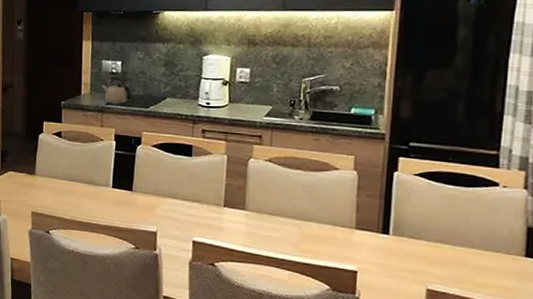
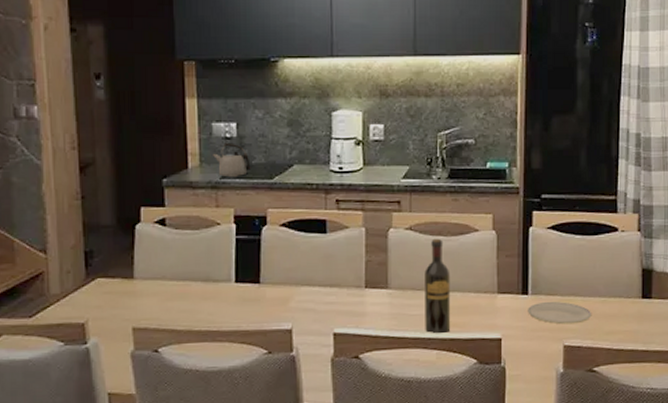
wine bottle: none [279,171,307,258] -> present [425,238,451,334]
plate: none [388,244,462,271] -> present [528,301,592,325]

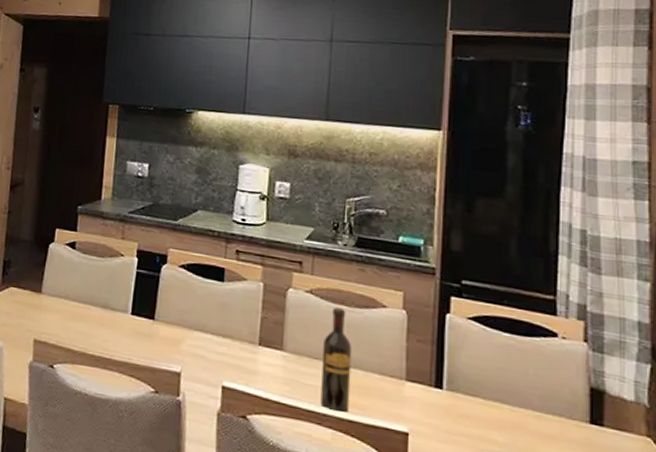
kettle: present [212,142,251,178] -> none [123,180,158,215]
plate: present [528,301,592,325] -> none [441,401,523,437]

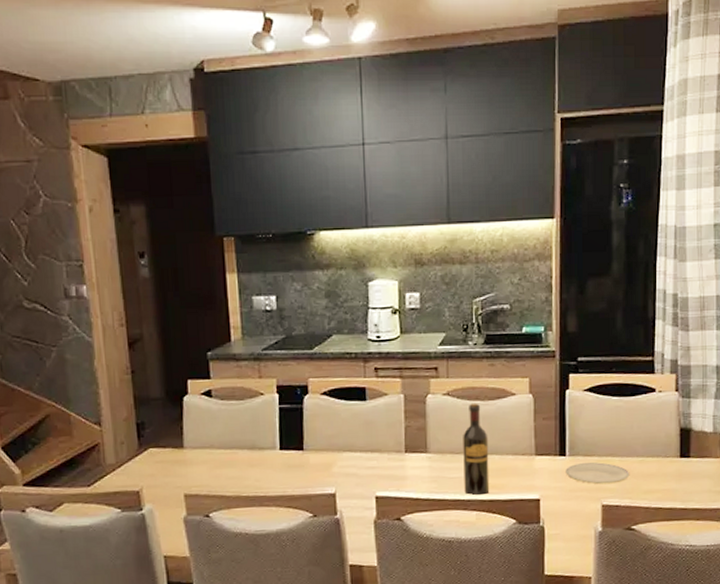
plate: none [441,401,523,437] -> present [566,462,630,485]

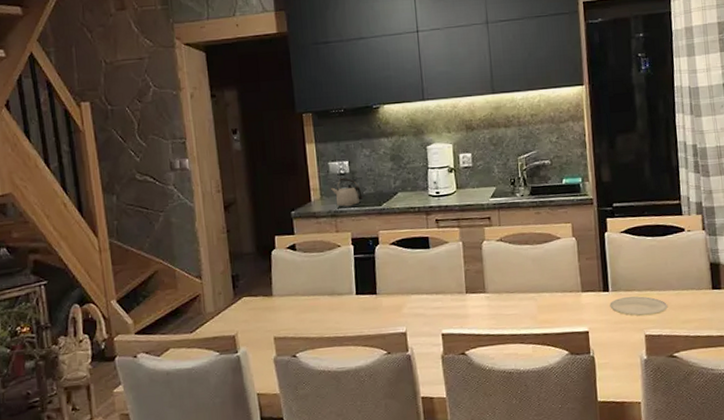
kettle: none [253,315,291,349] -> present [330,177,363,207]
wine bottle: present [463,403,490,496] -> none [516,247,543,331]

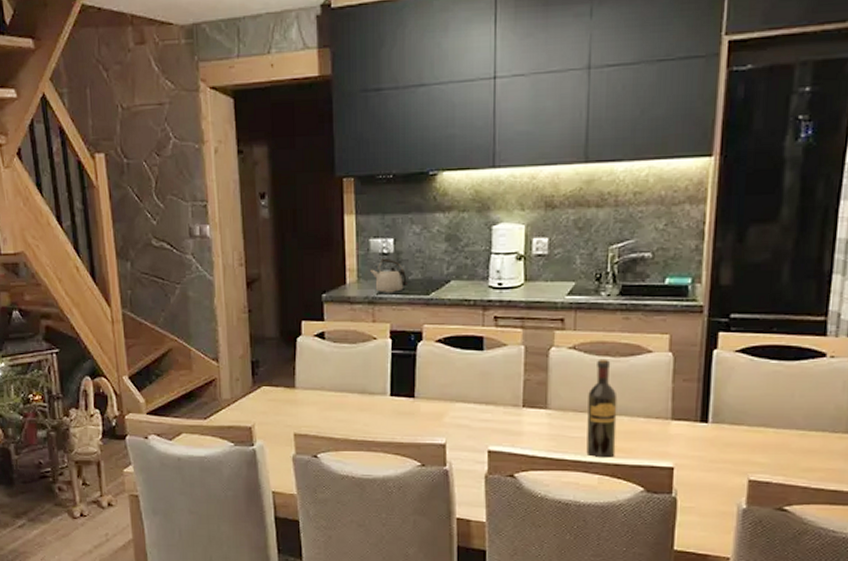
wine bottle: none [516,247,543,331] -> present [586,359,618,458]
plate: present [610,296,668,317] -> none [706,431,787,457]

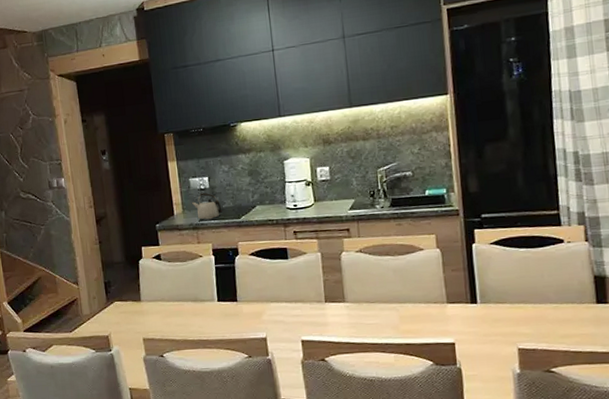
wine bottle: present [586,359,618,458] -> none [376,258,406,340]

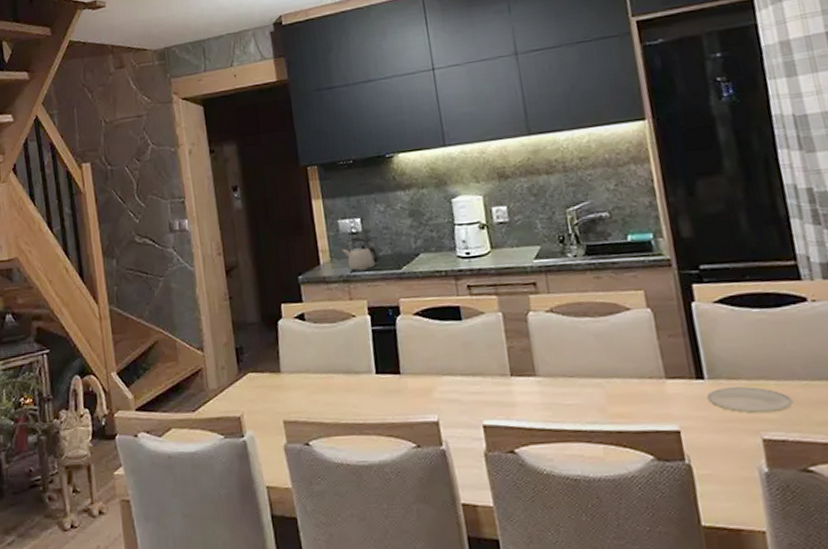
plate: none [478,308,545,330] -> present [707,386,794,414]

